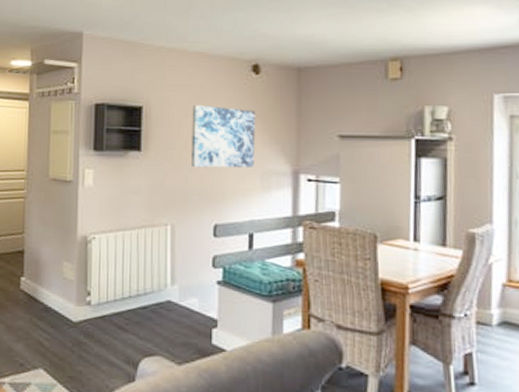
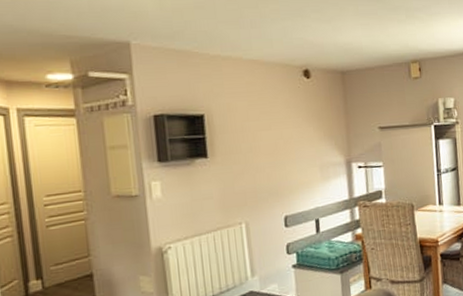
wall art: present [192,105,255,168] -> none [252,109,314,168]

